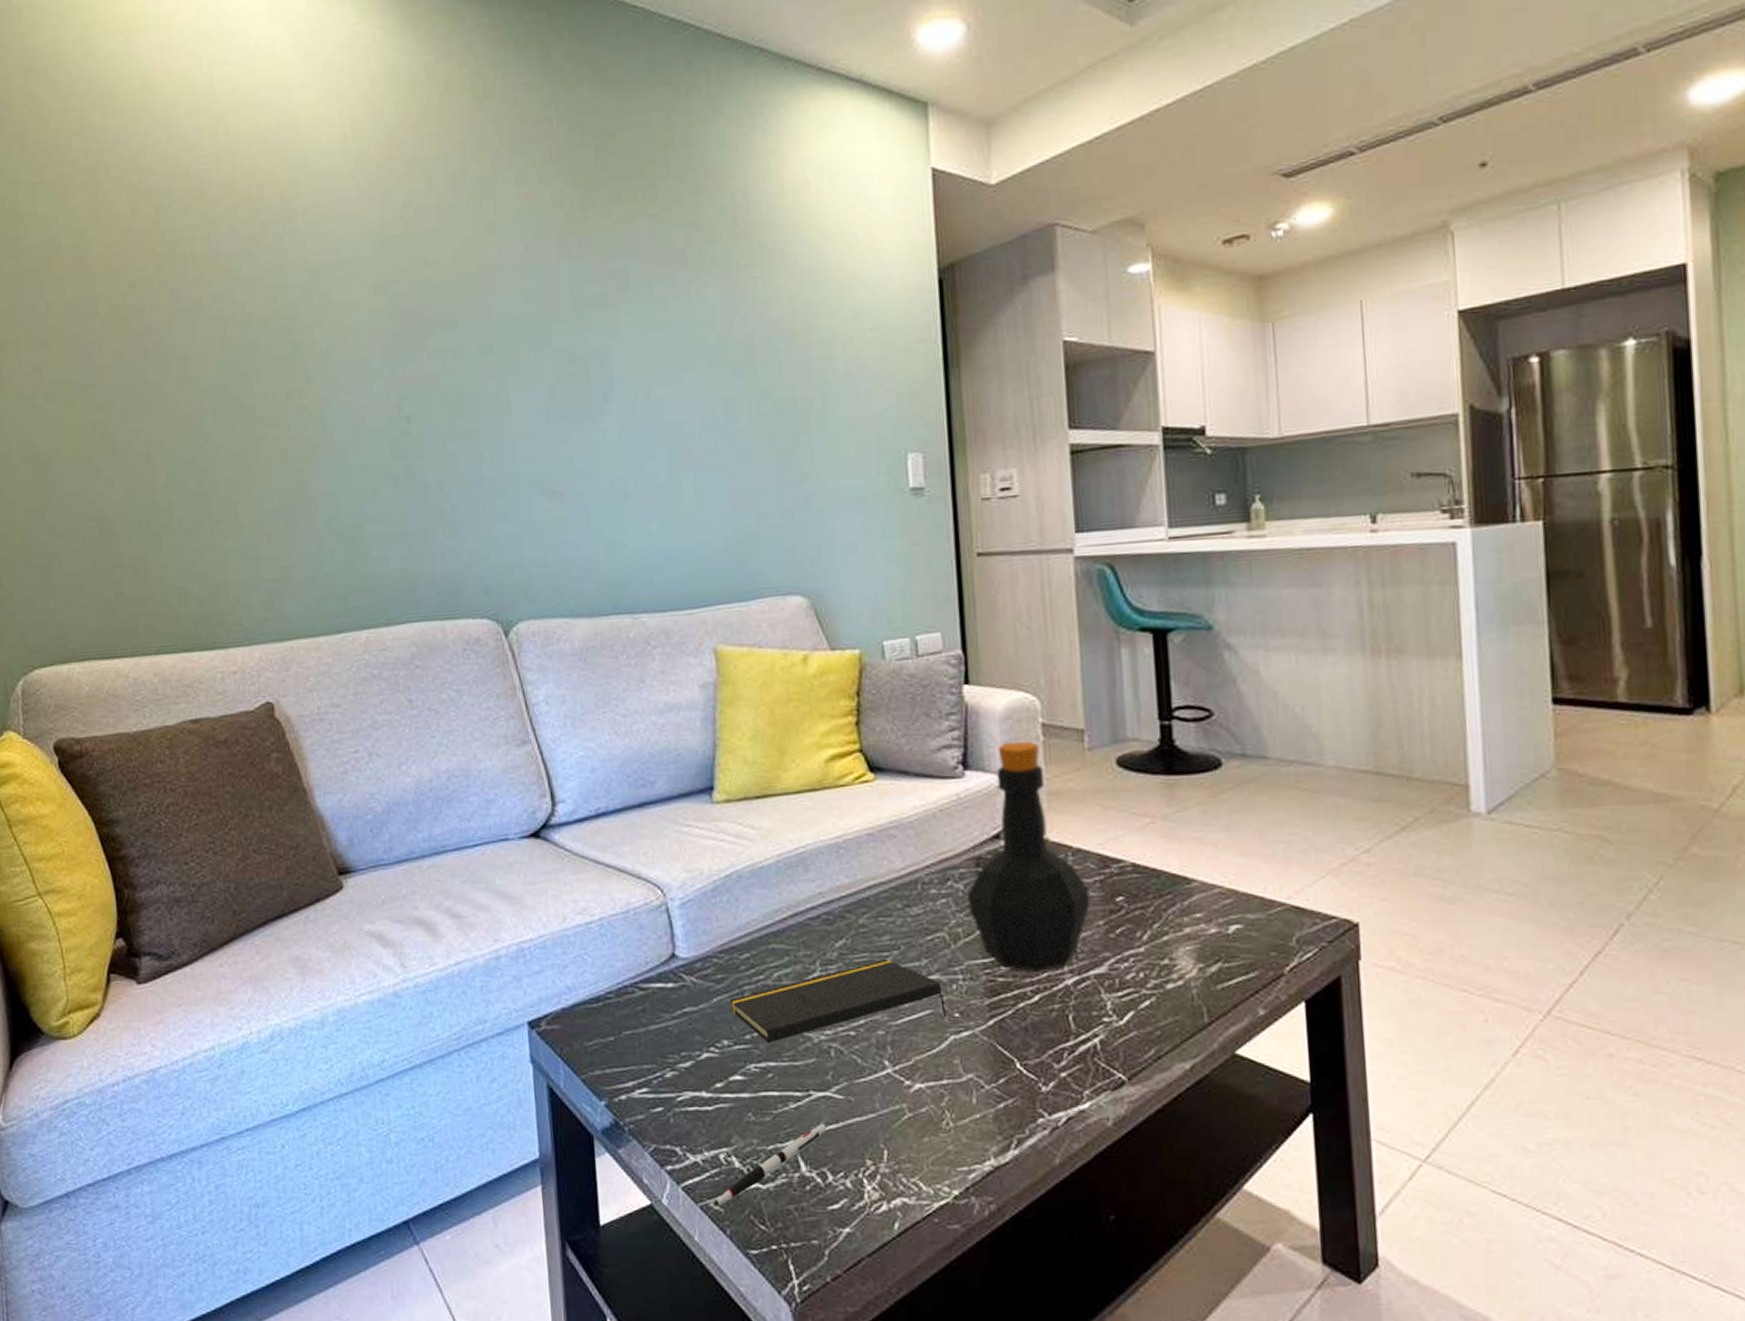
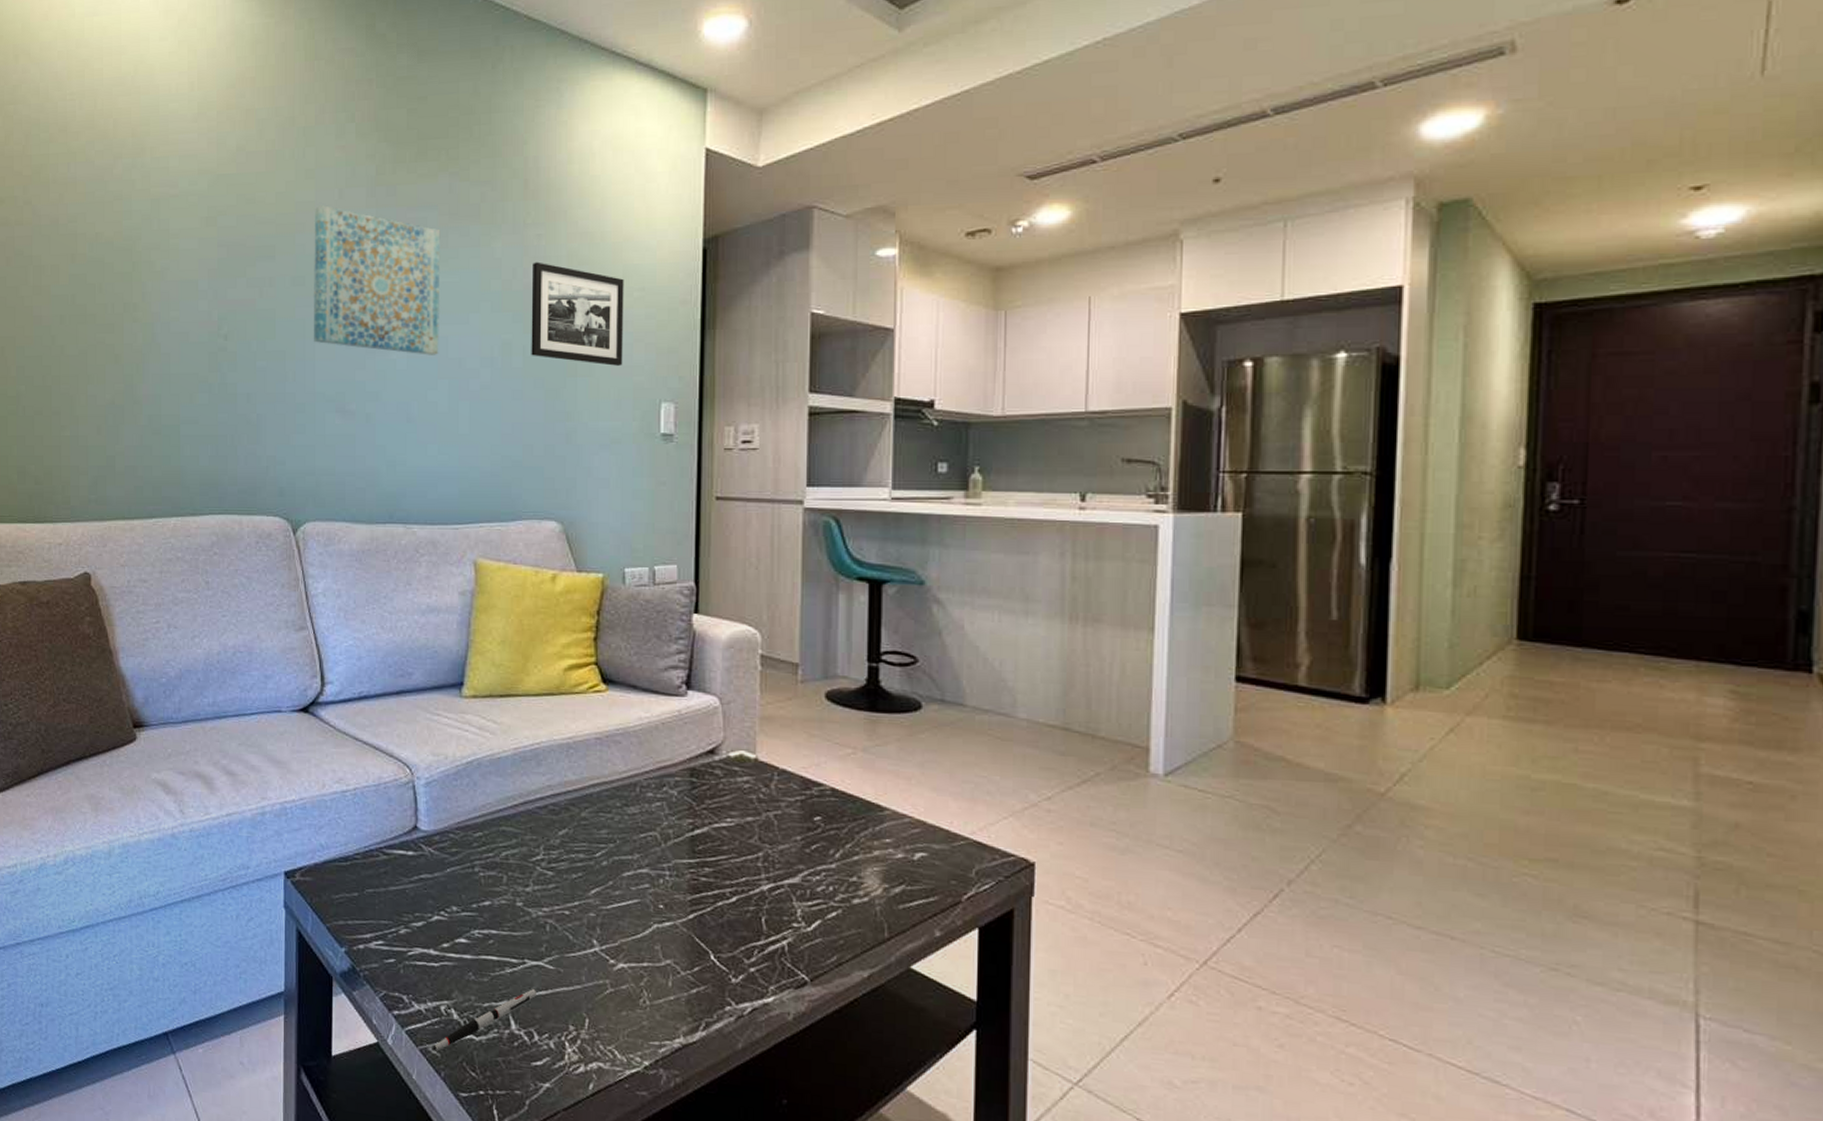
wall art: none [499,262,654,422] -> present [314,205,441,355]
notepad: present [730,958,948,1043] -> none [461,849,653,914]
picture frame: none [751,307,862,417] -> present [531,261,624,366]
bottle: present [967,741,1091,971] -> none [679,668,791,876]

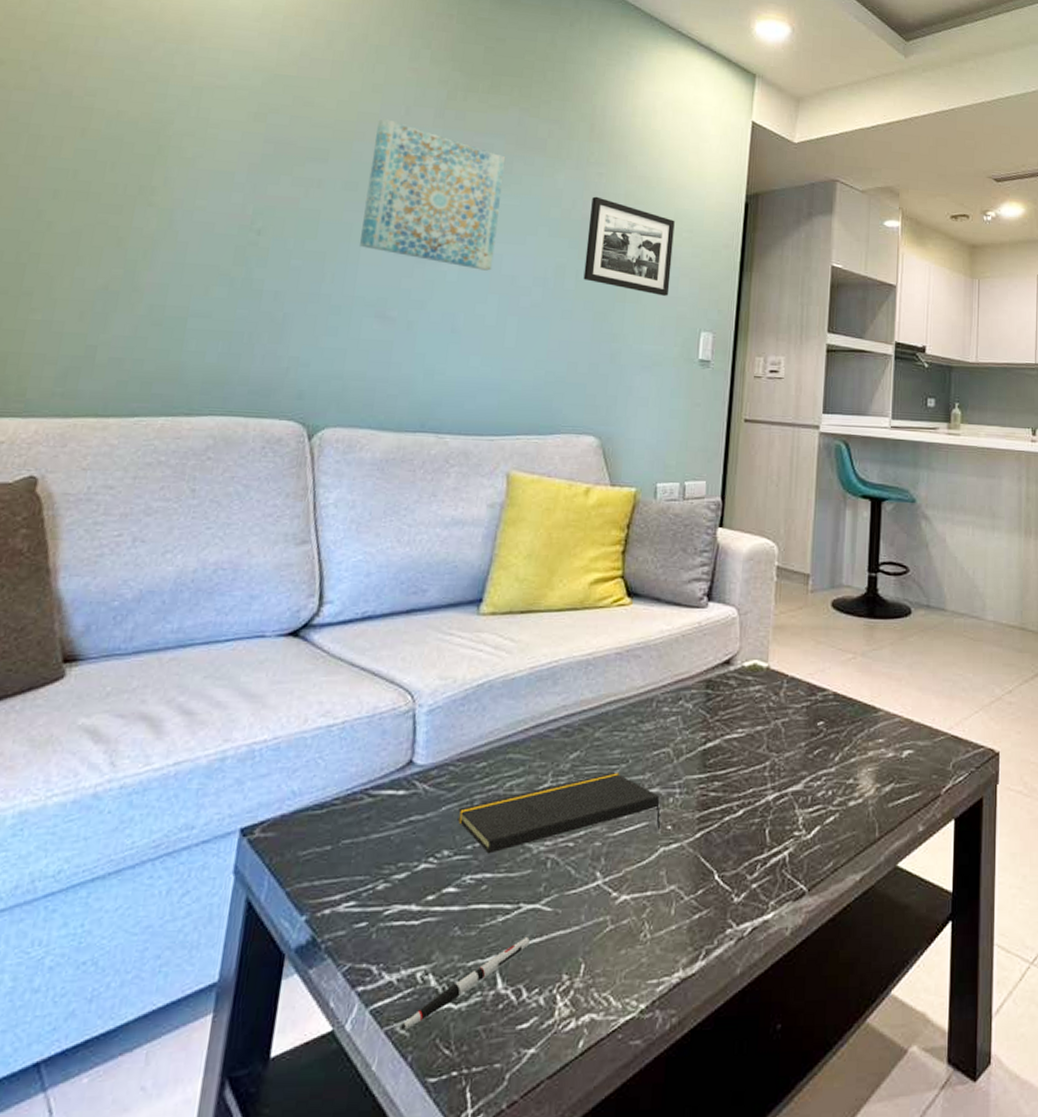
notepad: none [461,849,653,914] -> present [457,771,661,854]

